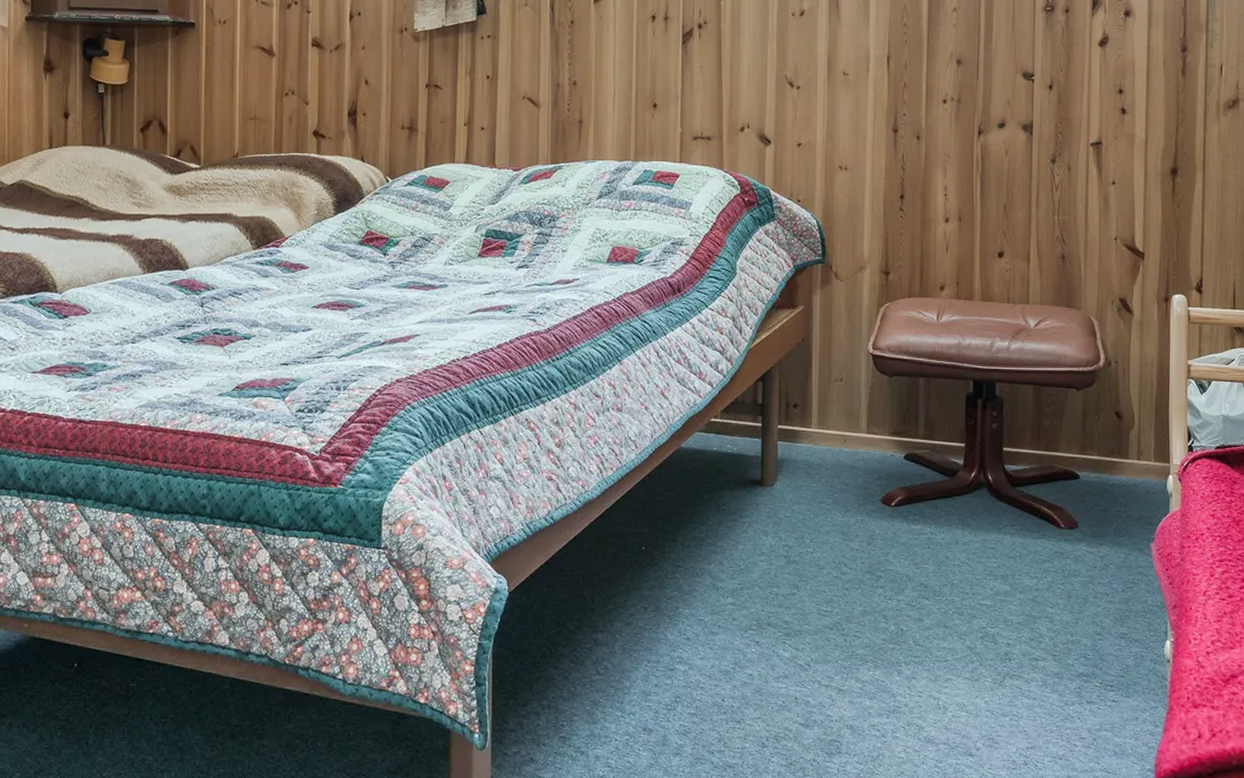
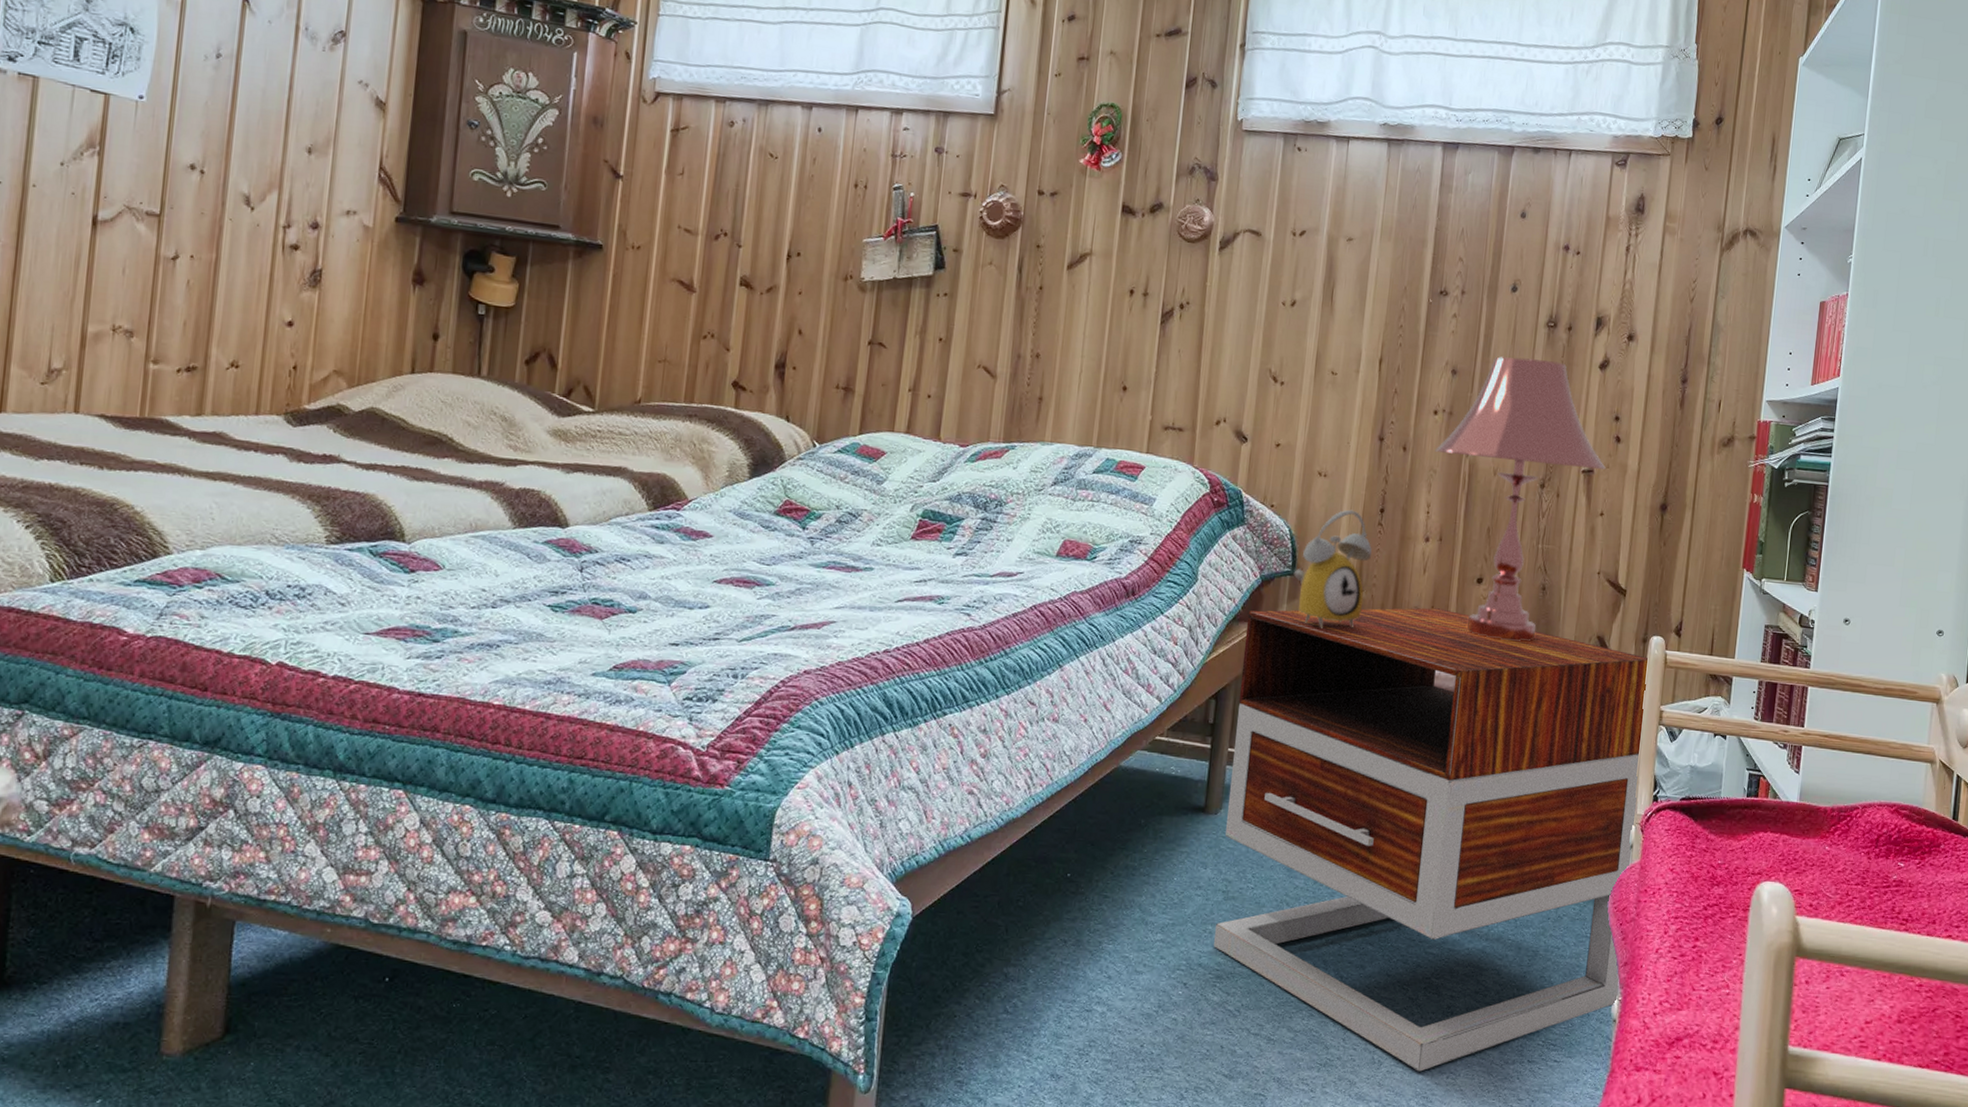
nightstand: none [780,283,1172,715] -> present [1213,608,1648,1072]
alarm clock: none [824,198,895,310] -> present [1293,509,1372,628]
table lamp: none [947,42,1114,308] -> present [1435,356,1606,642]

